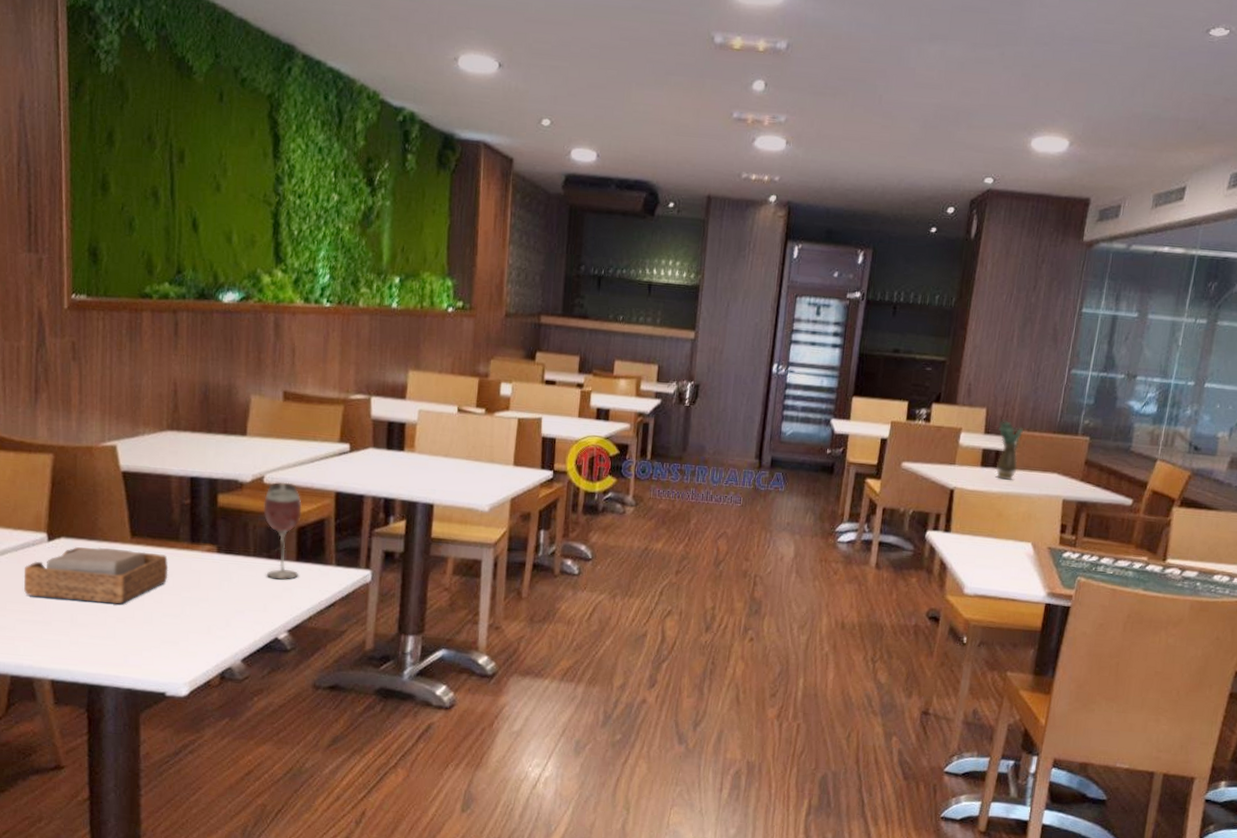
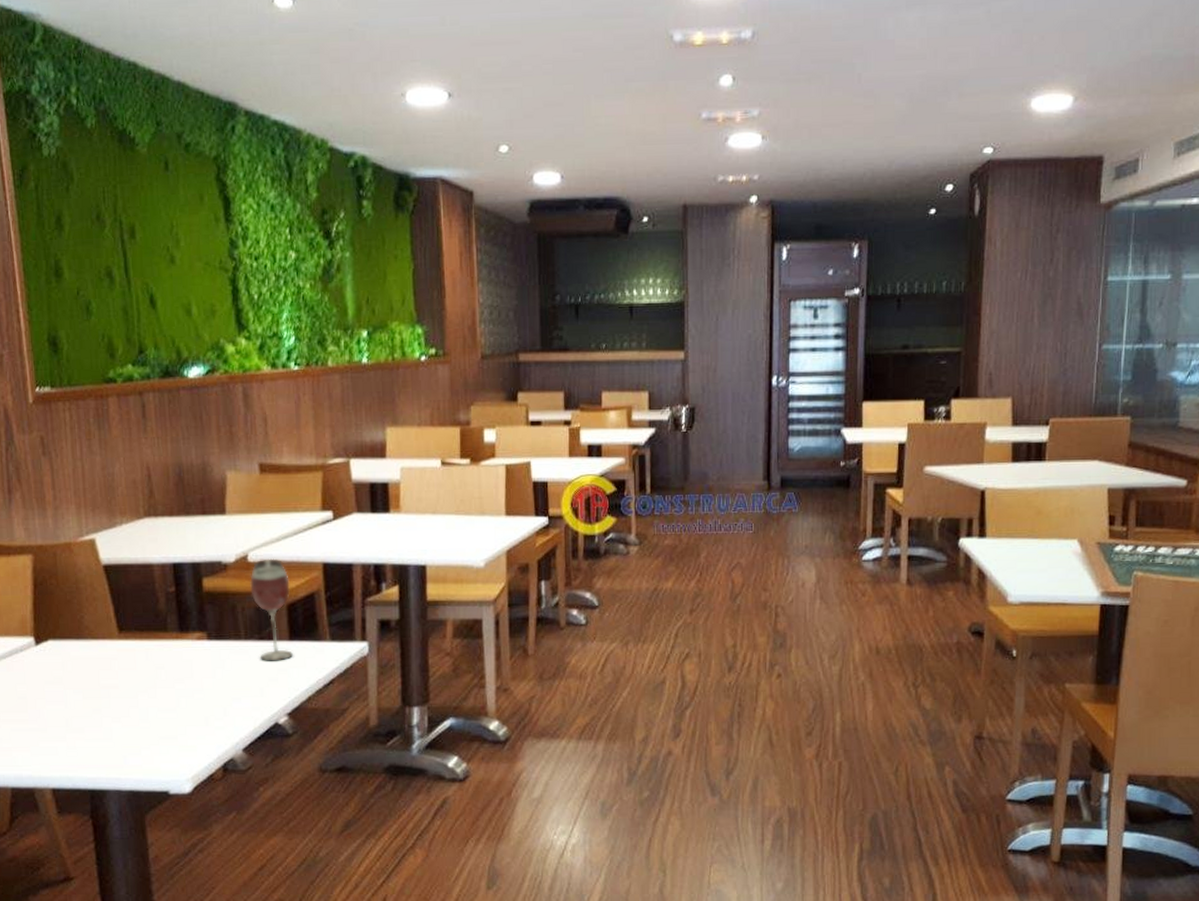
napkin holder: present [23,547,169,604] -> none [14,645,160,704]
vase: present [996,418,1024,480] -> none [1026,407,1056,473]

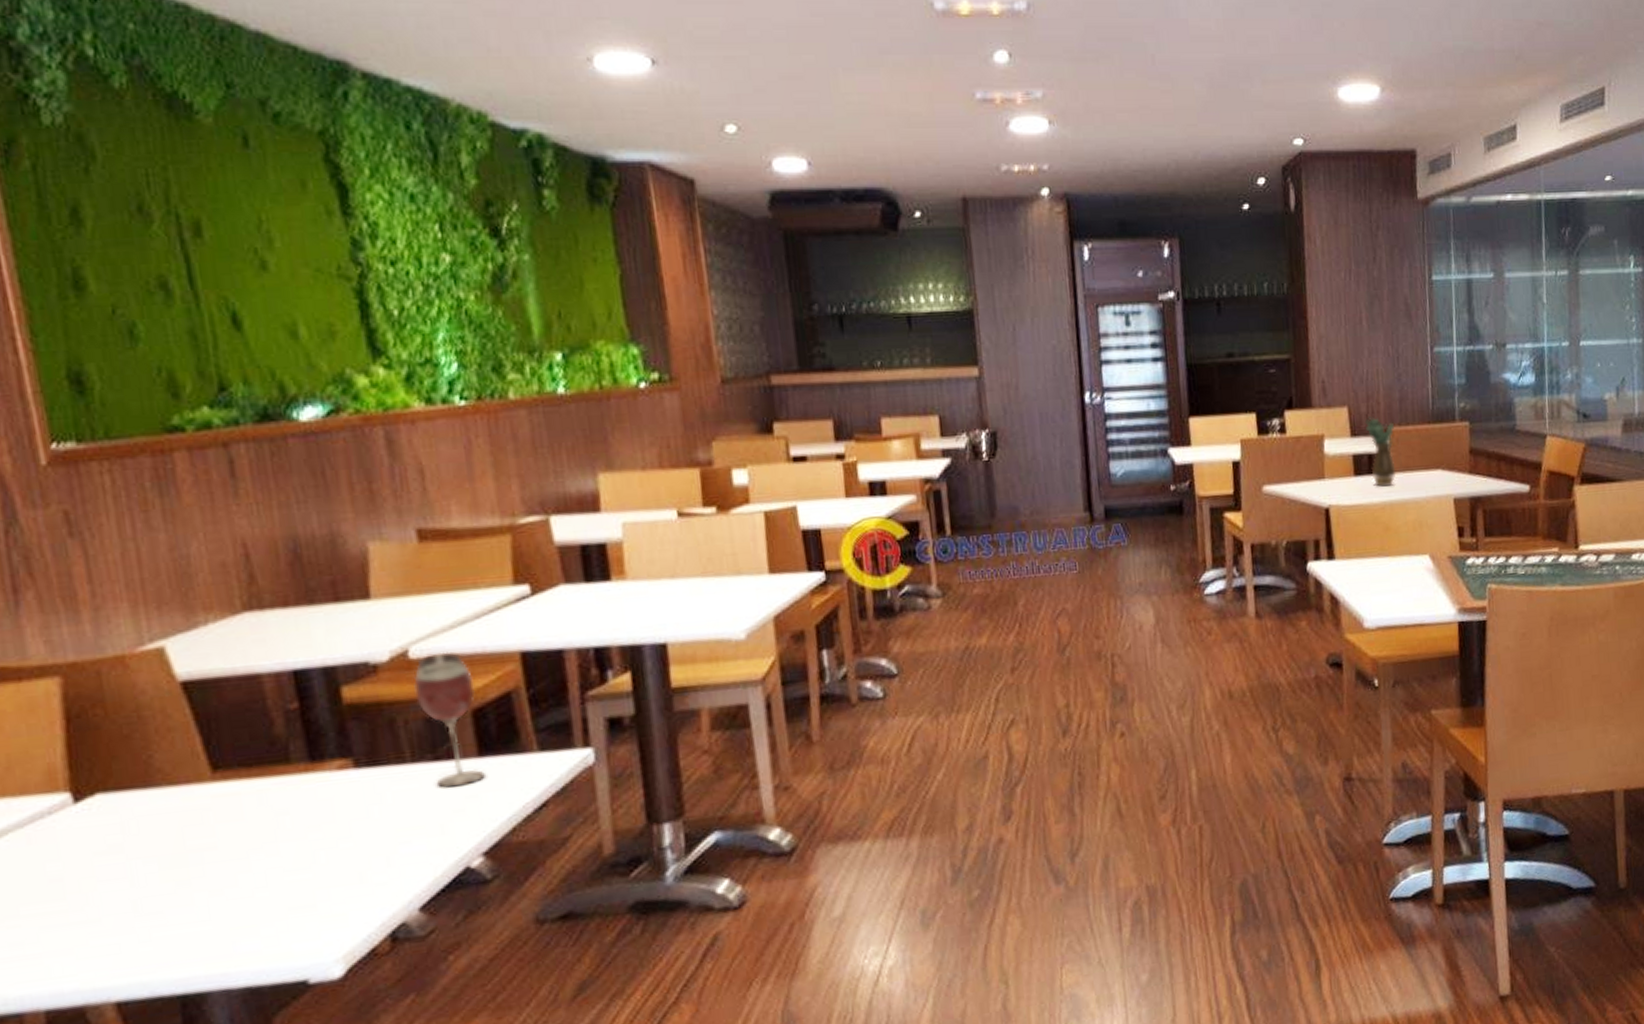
vase: none [1026,407,1056,473] -> present [1364,415,1396,487]

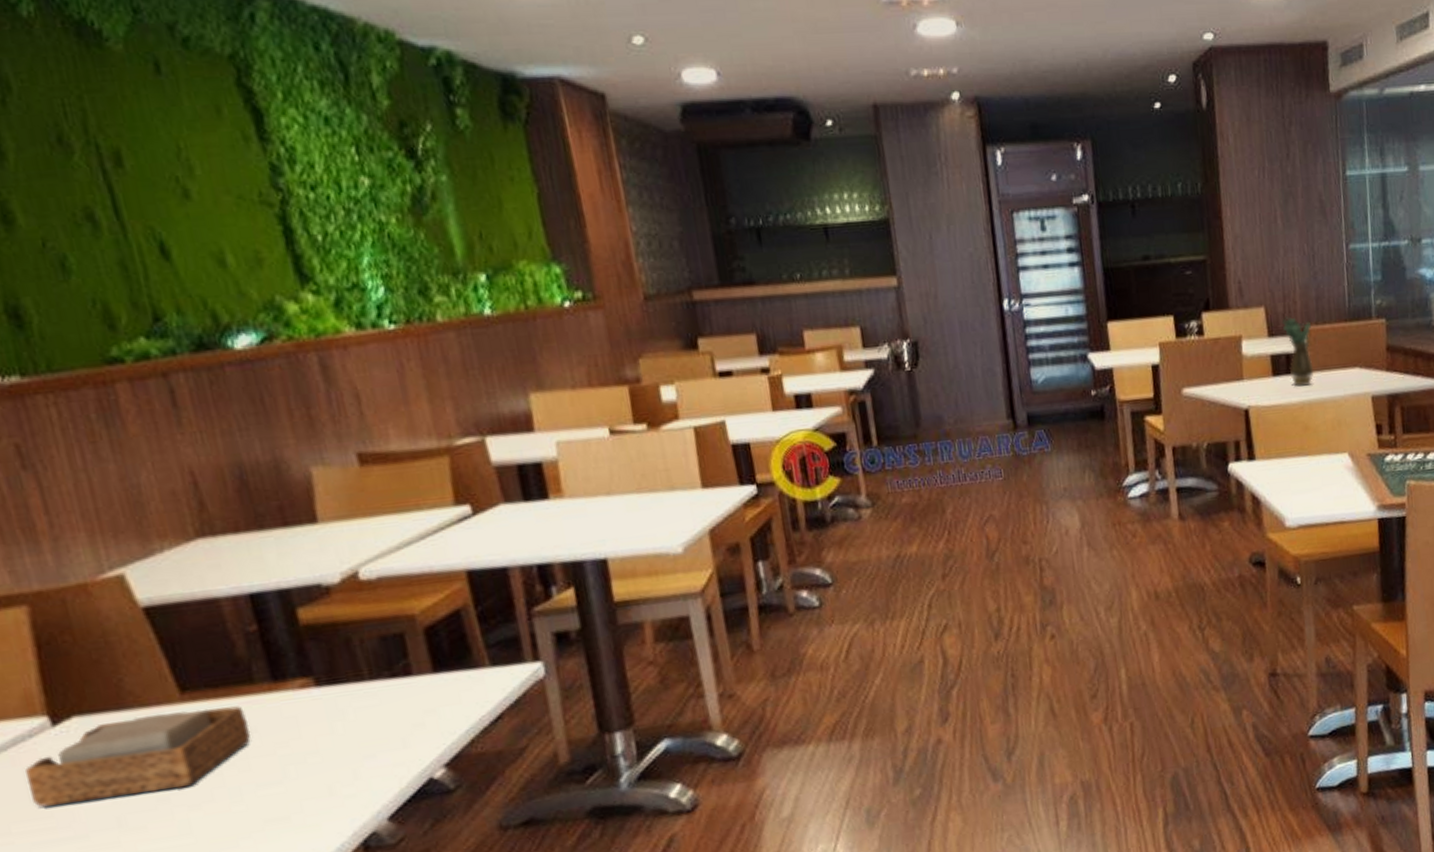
napkin holder: none [40,786,282,889] -> present [25,706,251,807]
wineglass: present [413,652,485,787] -> none [365,572,441,703]

